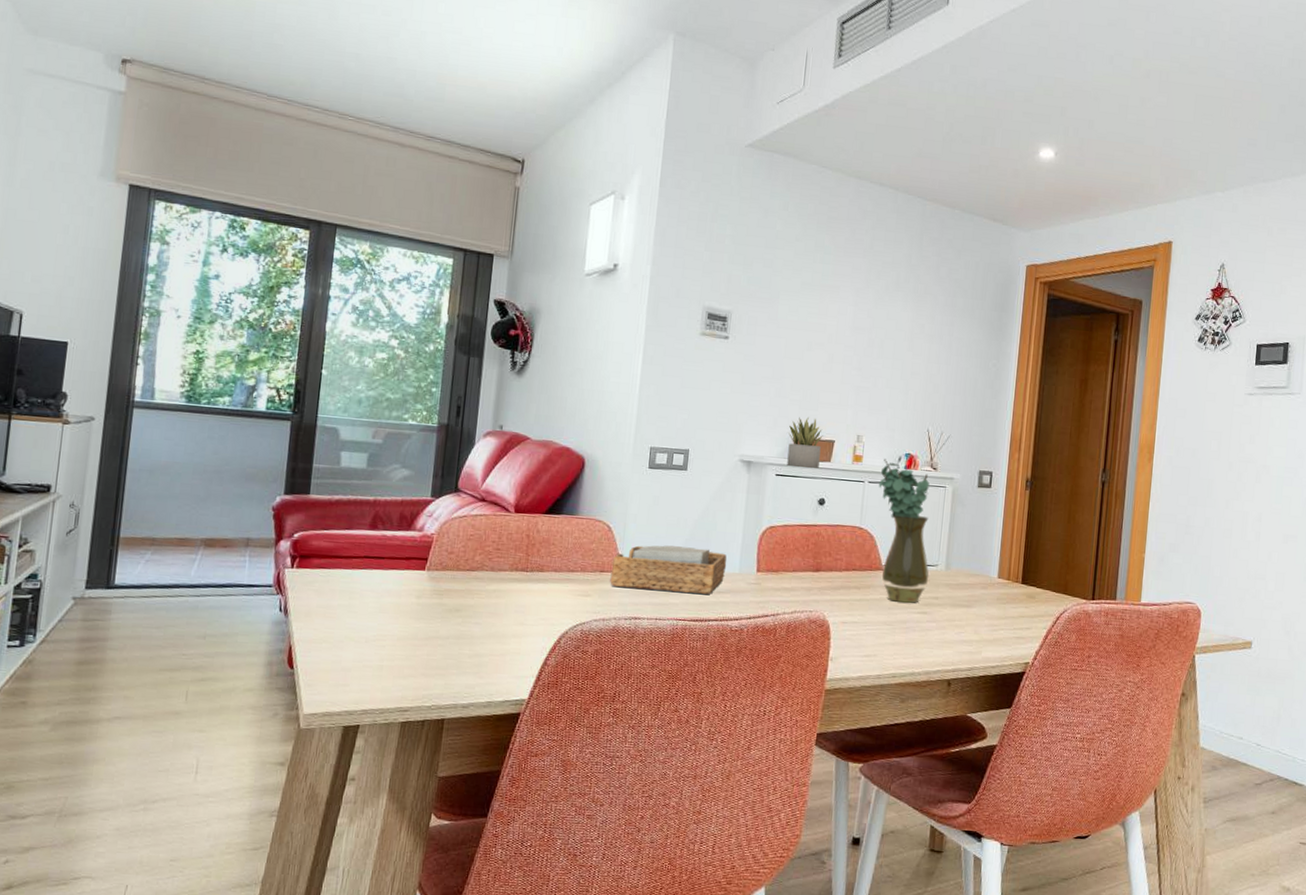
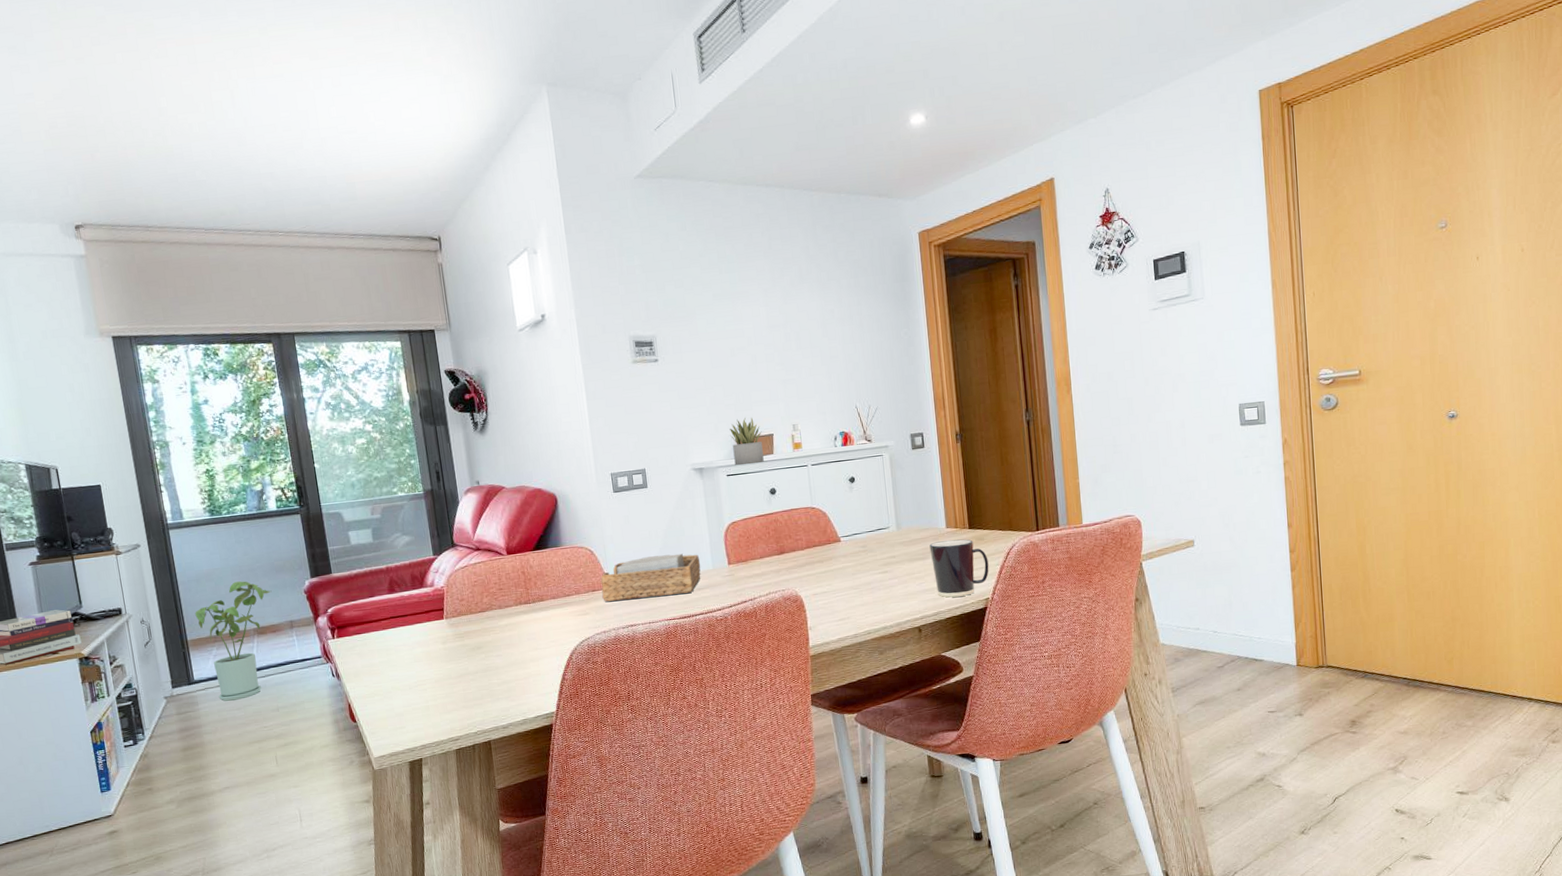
house plant: none [137,481,235,617] -> present [195,581,272,701]
vase: present [879,459,930,603] -> none [821,441,884,568]
mug: none [975,591,1036,656] -> present [929,539,989,598]

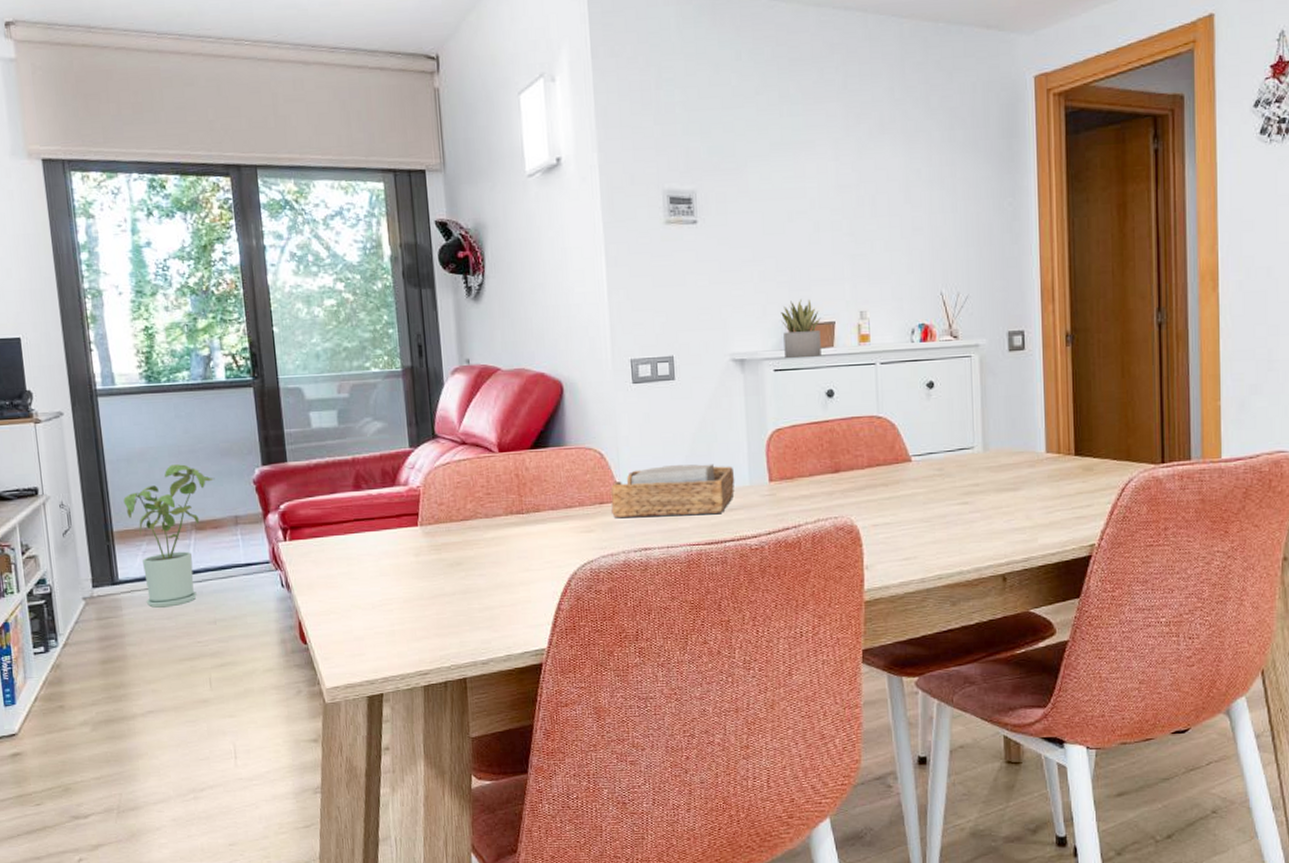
mug: present [929,539,989,598] -> none [1023,468,1097,540]

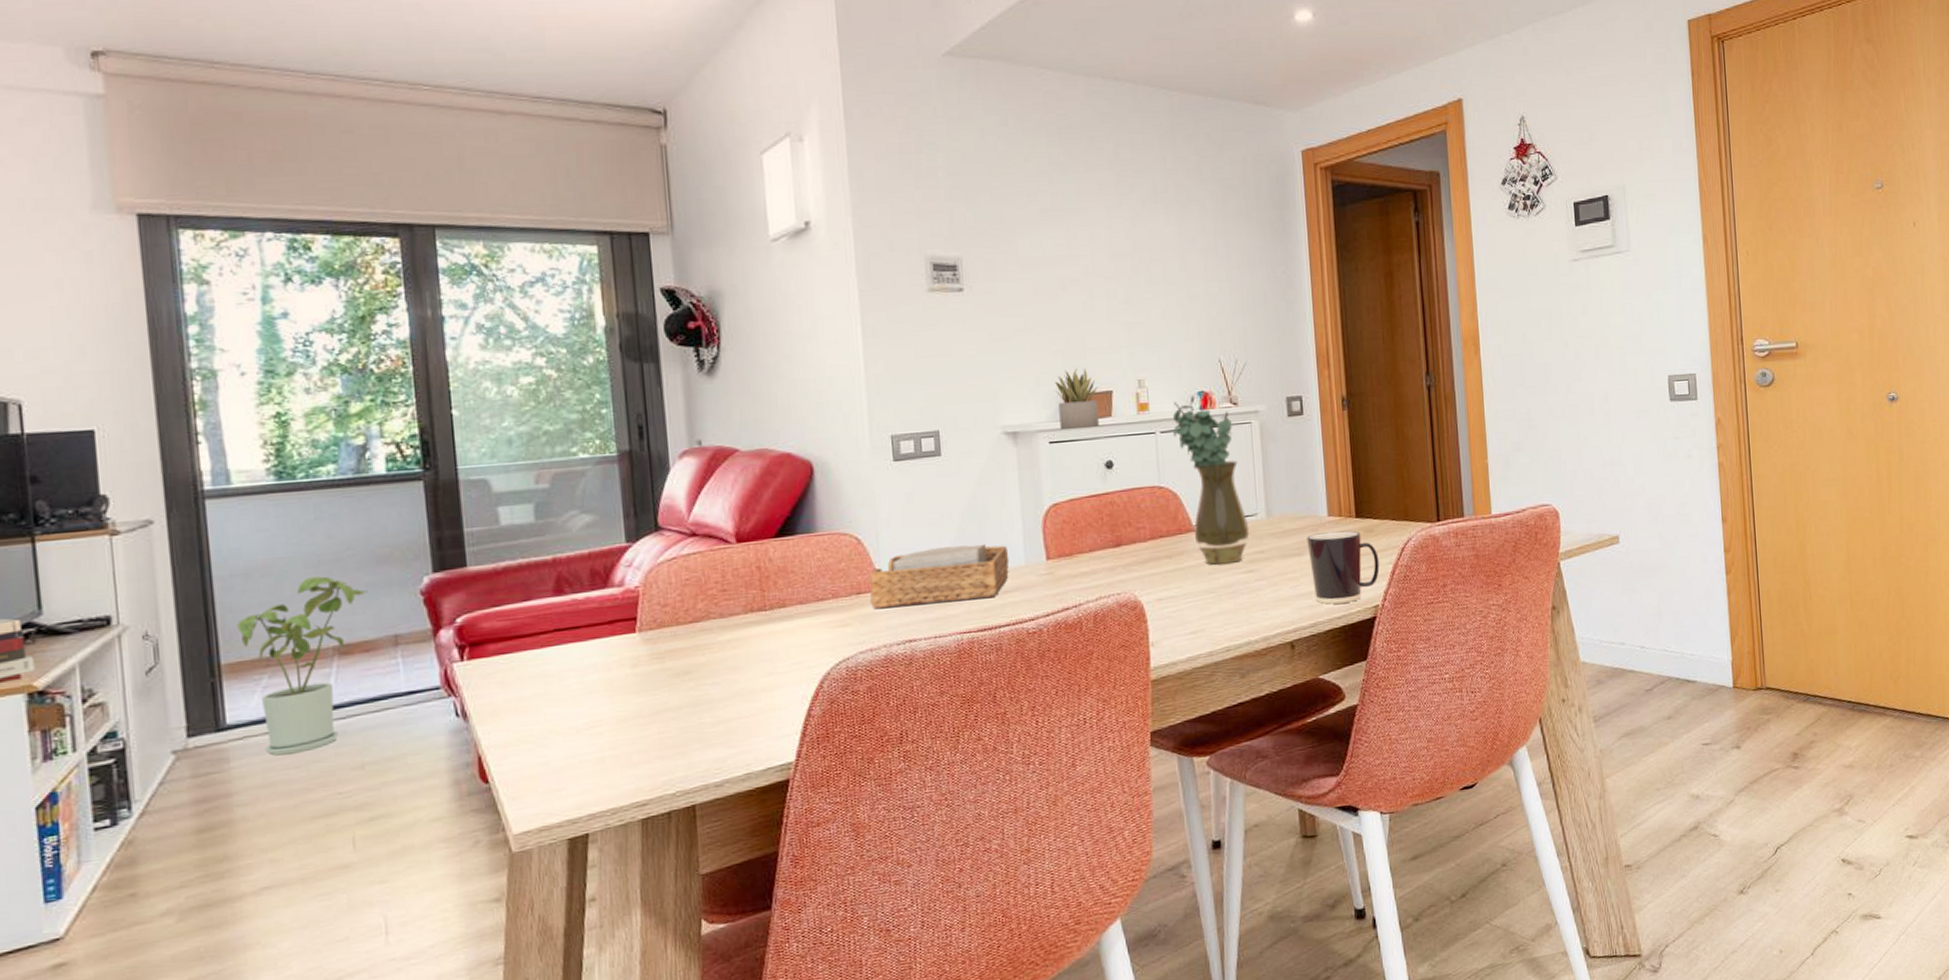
vase: none [893,334,966,495] -> present [1173,402,1250,565]
mug: none [1023,468,1097,540] -> present [1307,530,1380,604]

